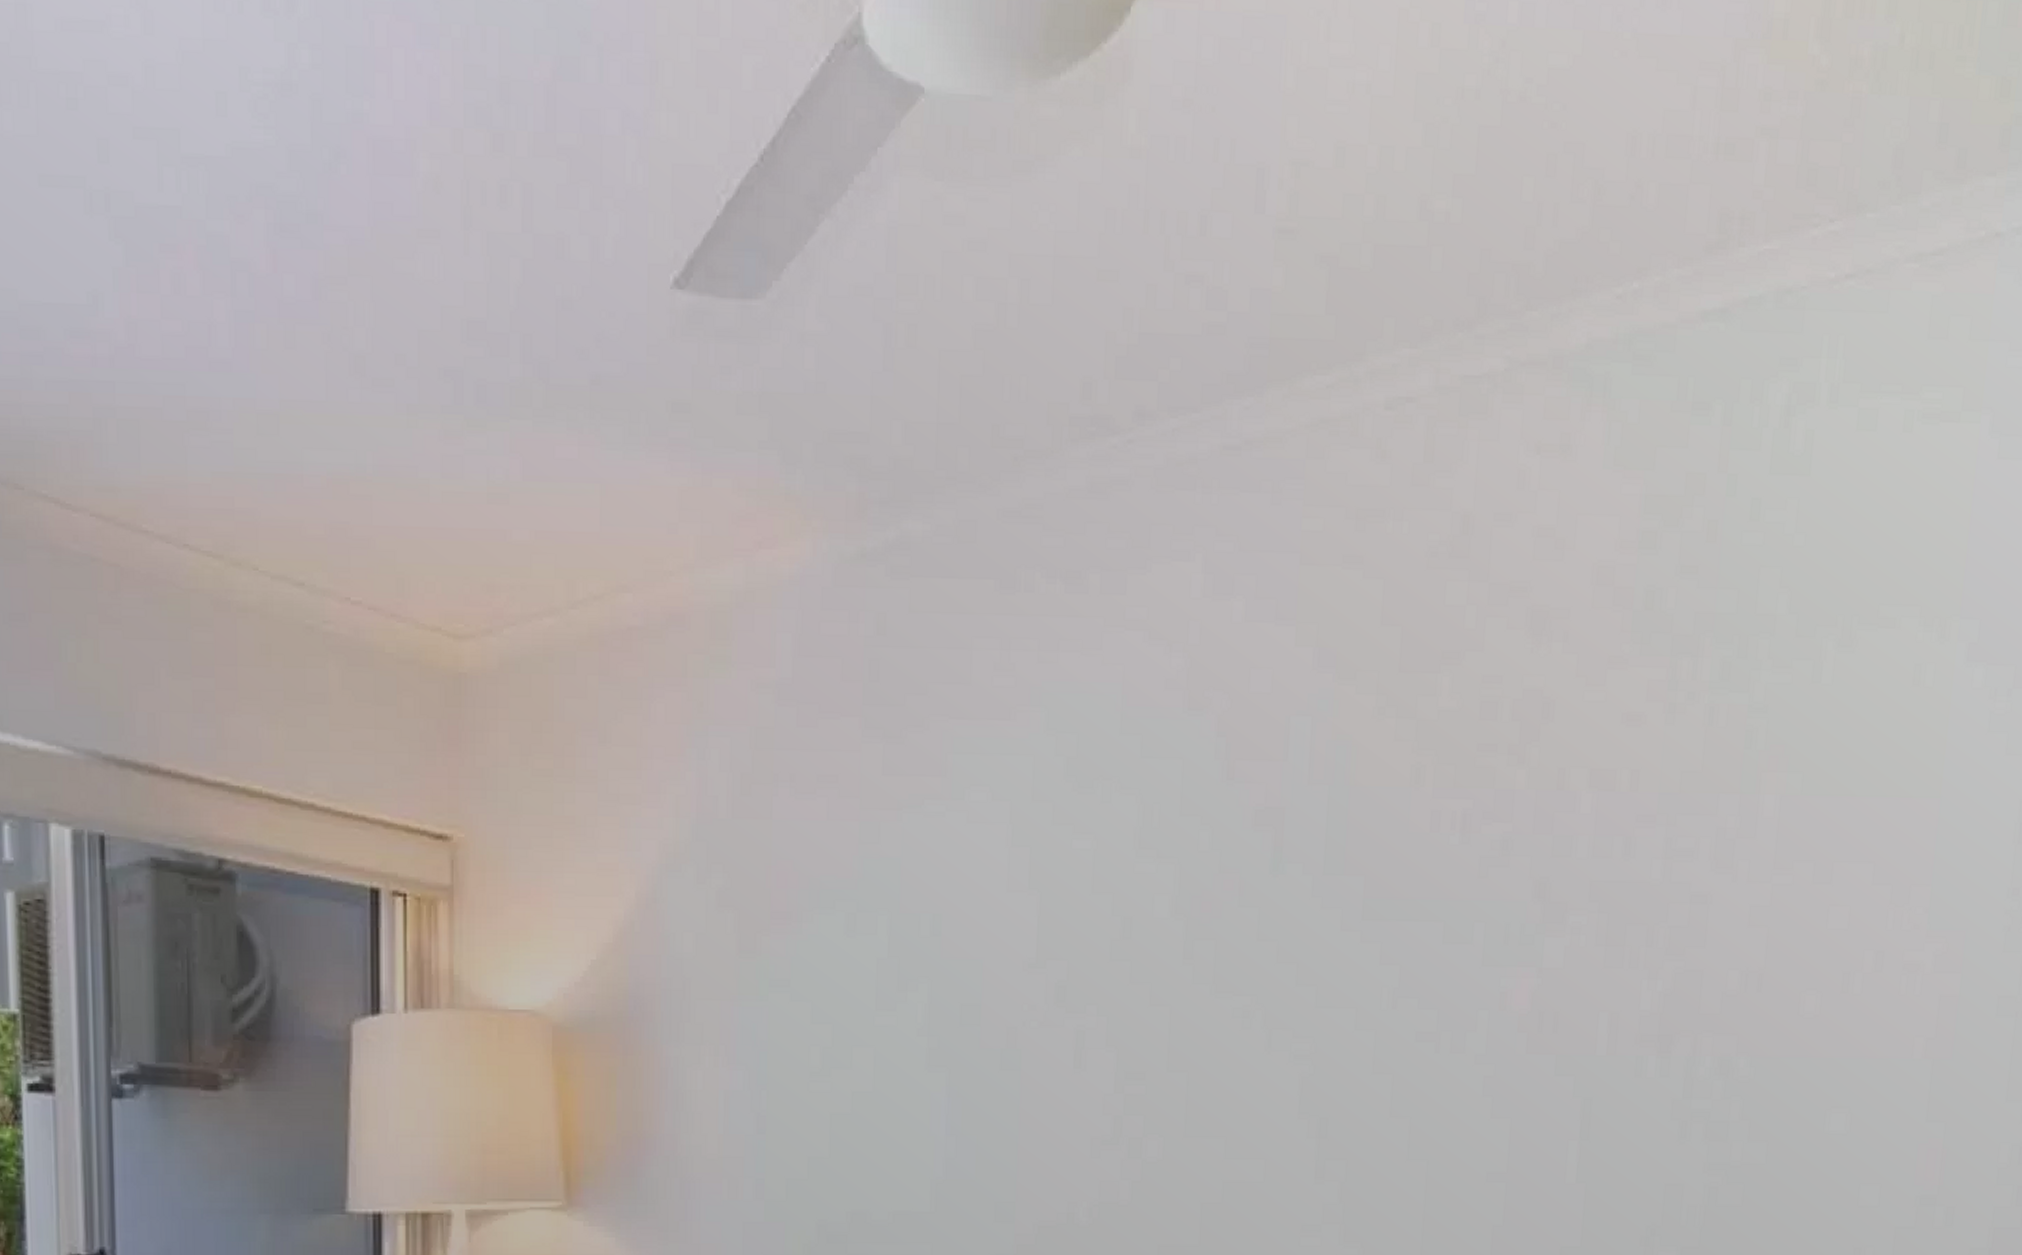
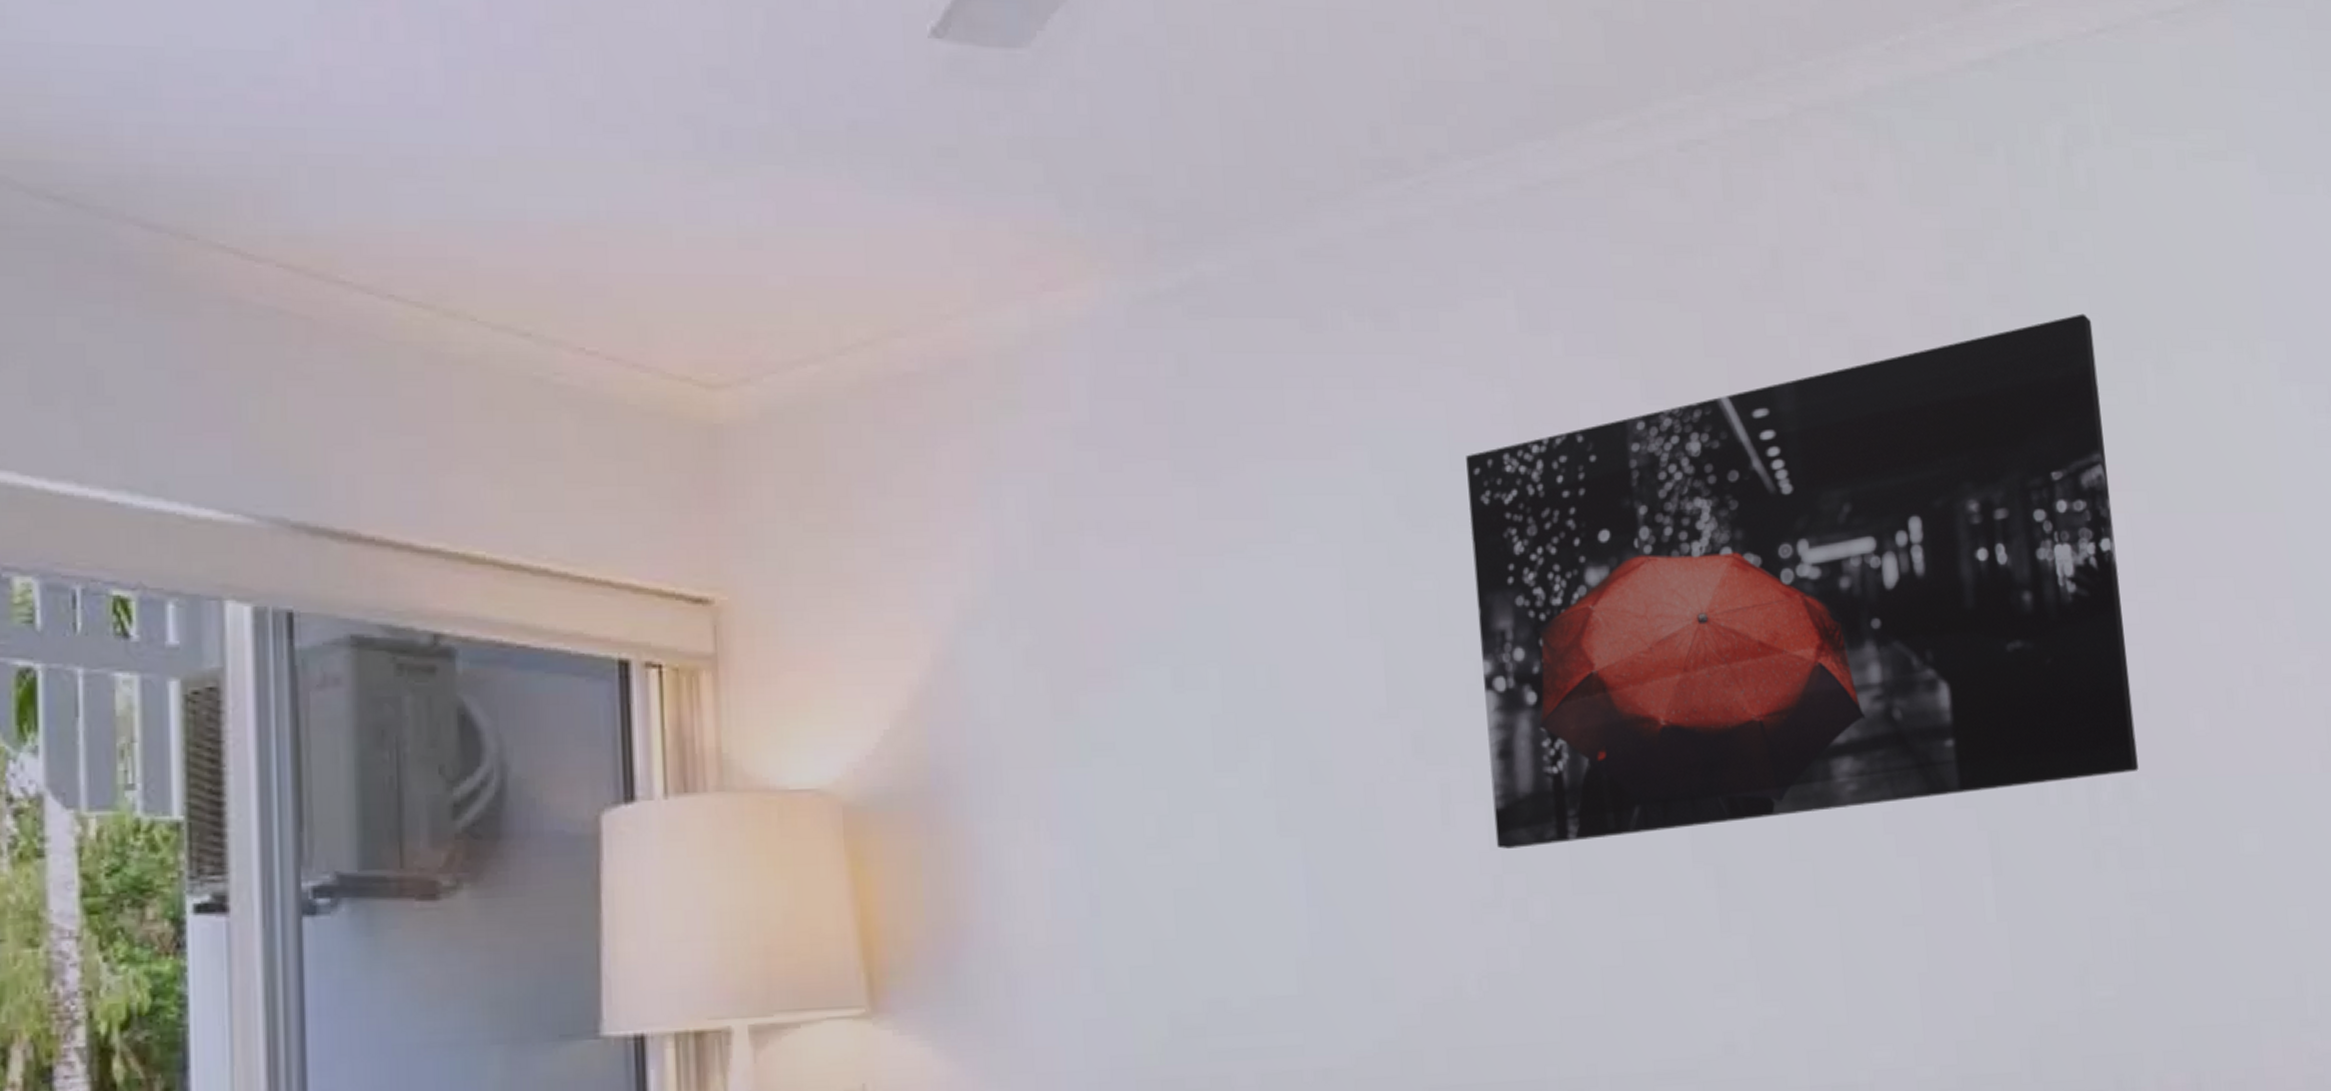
wall art: none [1120,587,1780,1093] -> present [1466,313,2139,849]

